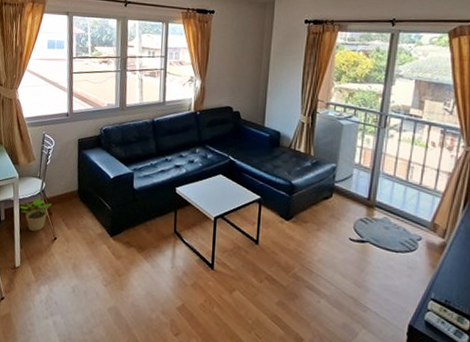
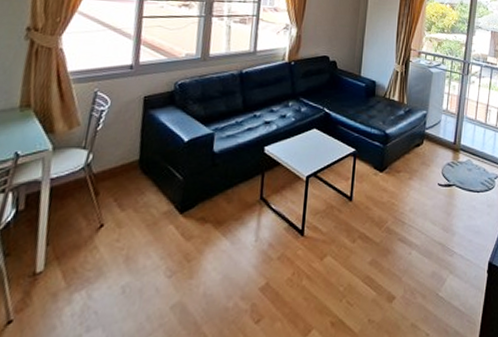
potted plant: present [18,198,51,231] -> none [48,175,100,220]

